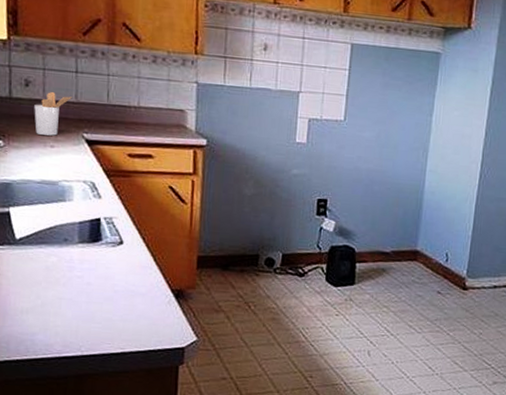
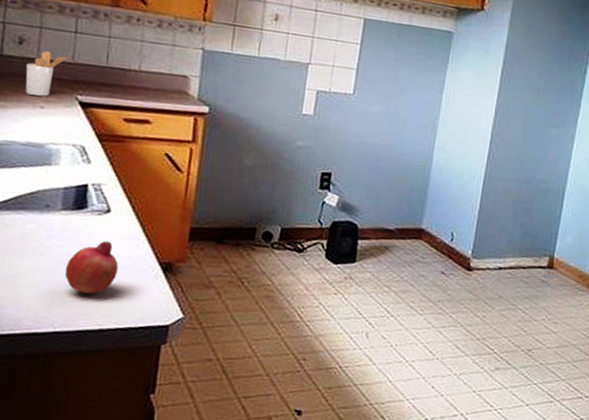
fruit: none [86,270,135,320] -> present [64,240,119,294]

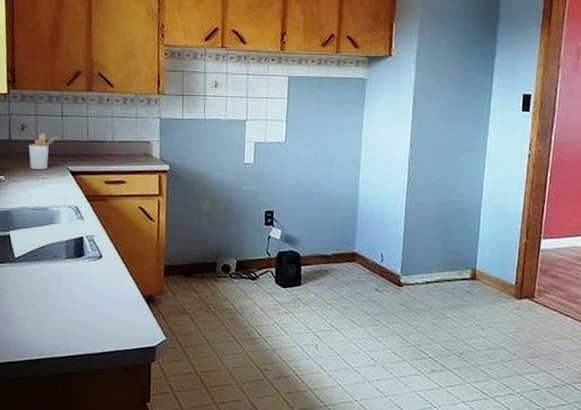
fruit: present [64,240,119,294] -> none [73,281,112,324]

